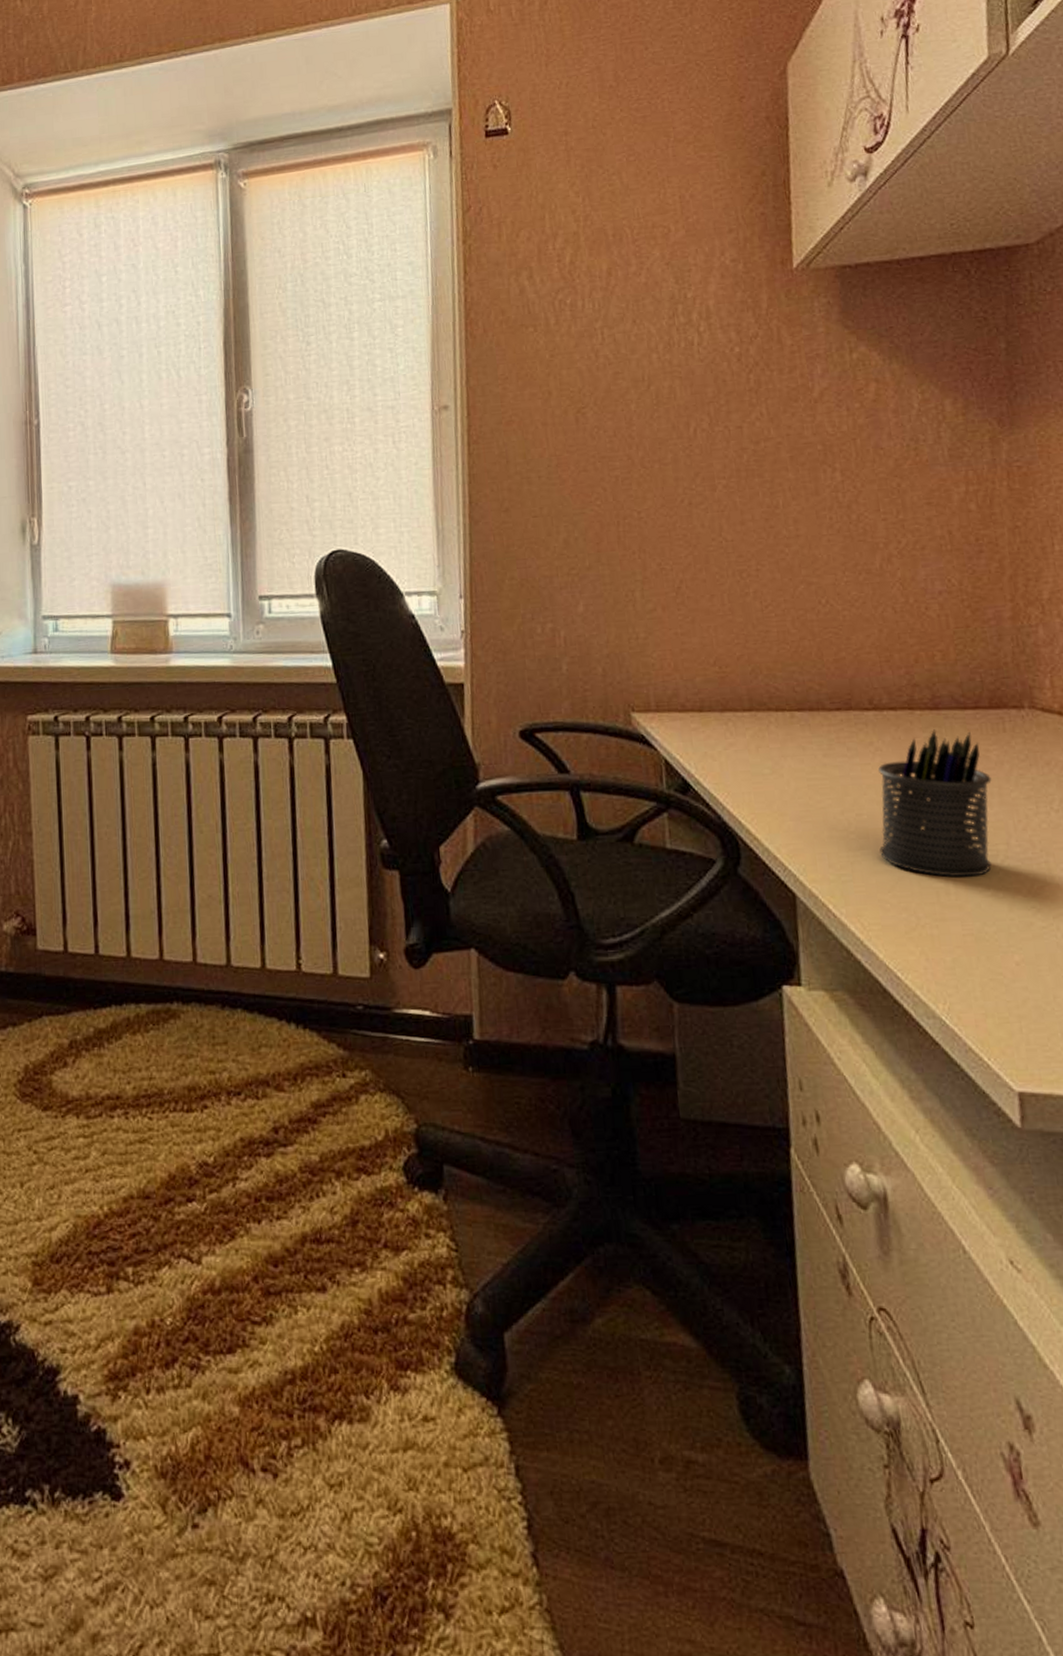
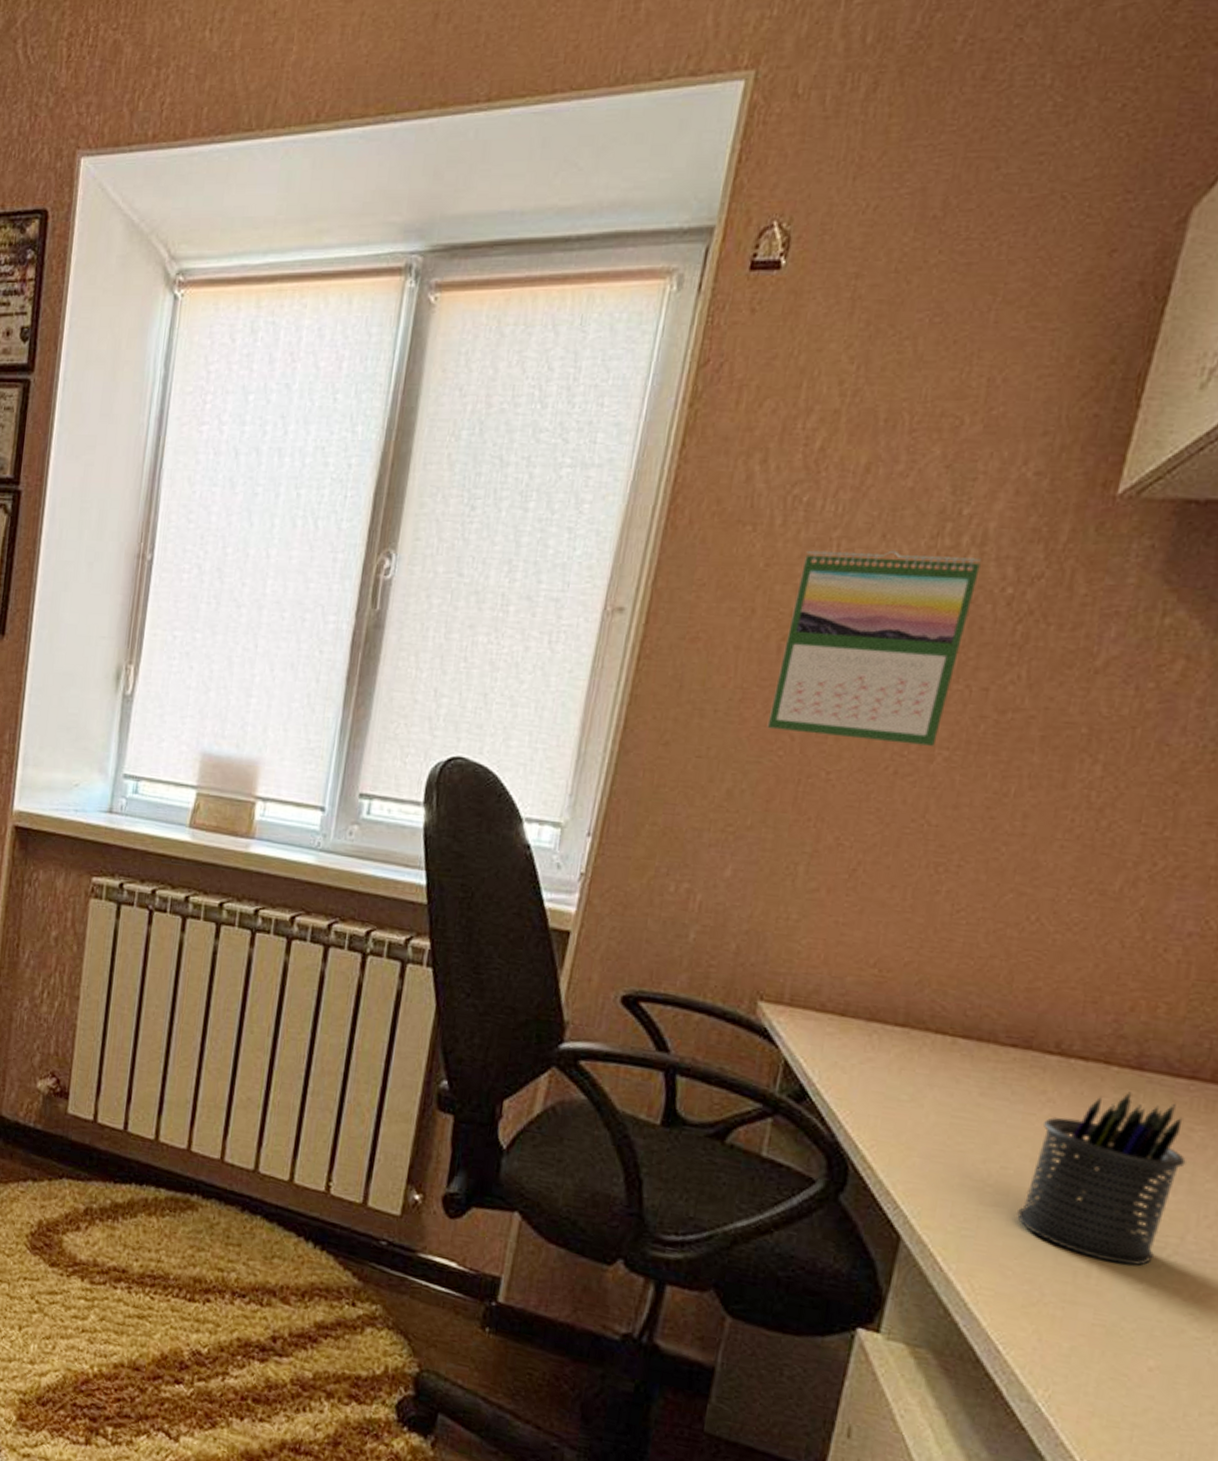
calendar: none [579,328,714,485] -> present [767,550,981,746]

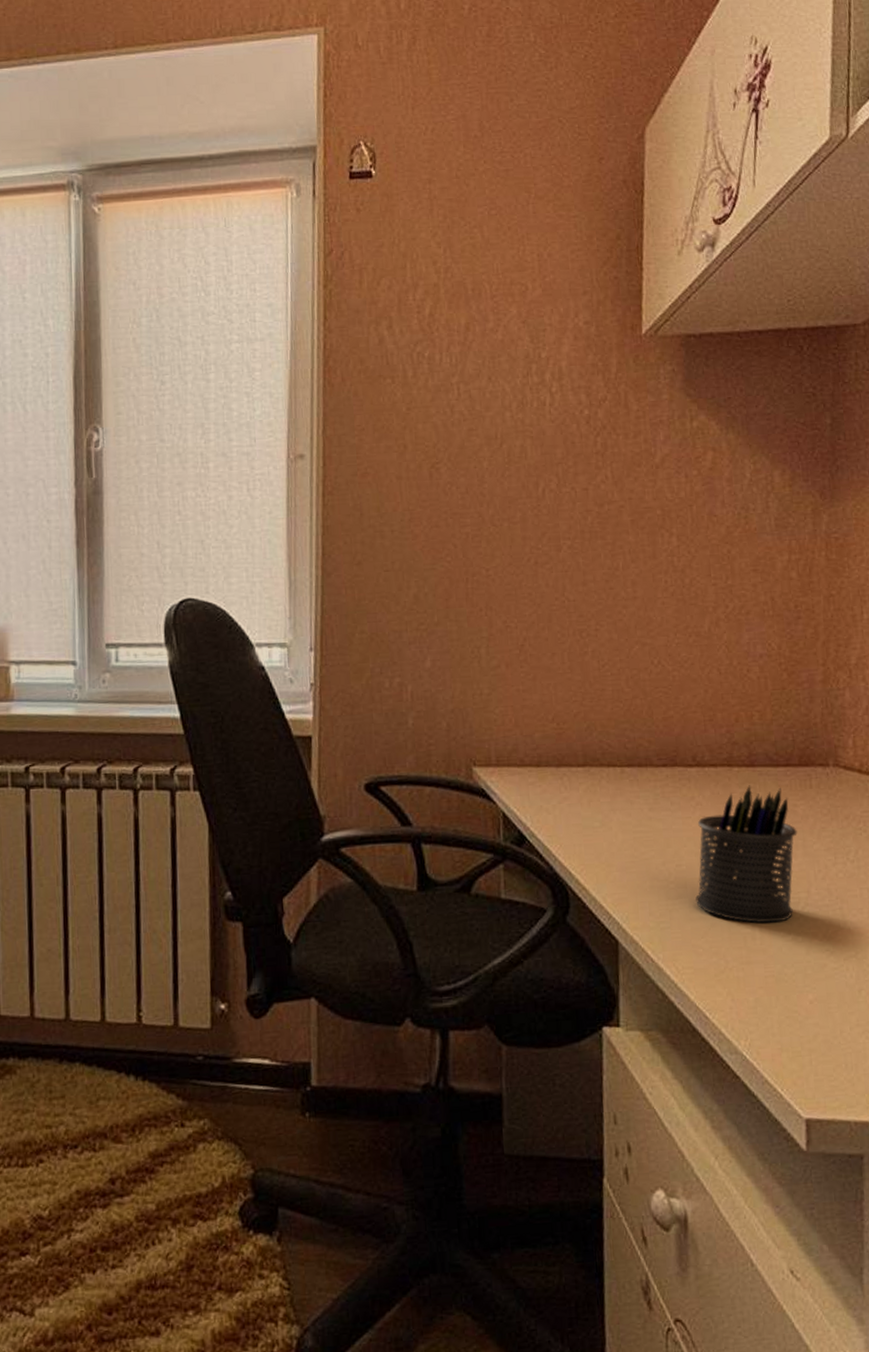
calendar: present [767,550,981,746] -> none [434,389,563,541]

